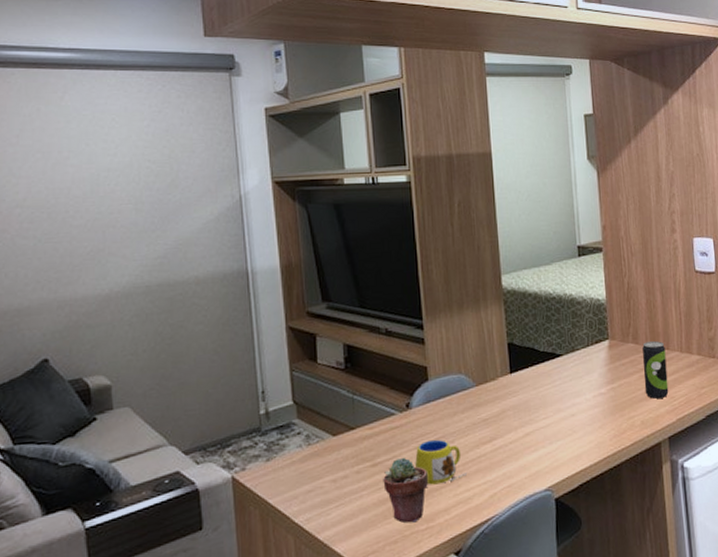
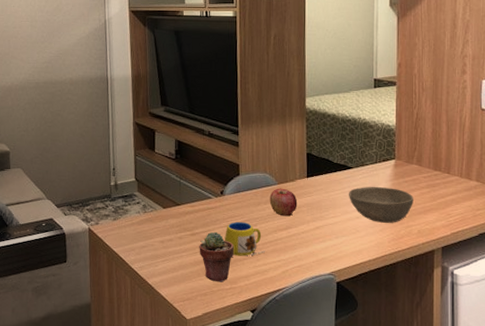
apple: none [467,390,502,426] -> present [269,188,298,217]
bowl: none [560,374,633,418] -> present [349,186,413,223]
beverage can: present [642,341,669,399] -> none [424,165,446,214]

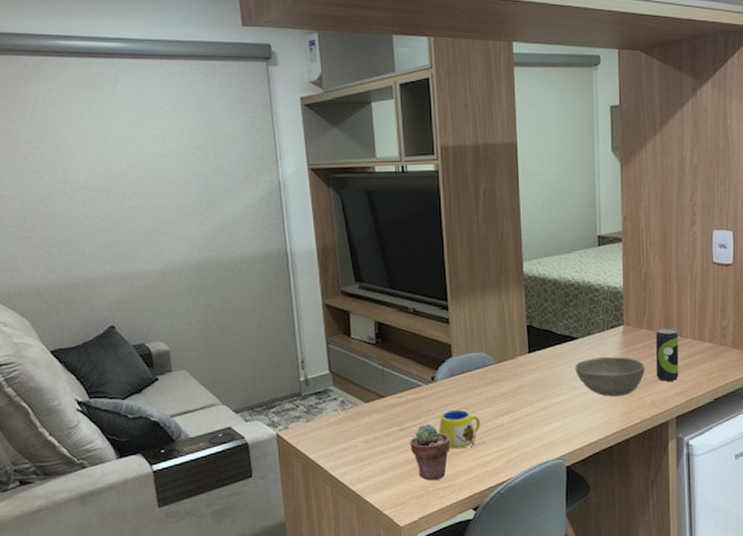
apple: present [269,188,298,217] -> none [487,367,519,399]
beverage can: none [424,165,446,214] -> present [655,328,679,381]

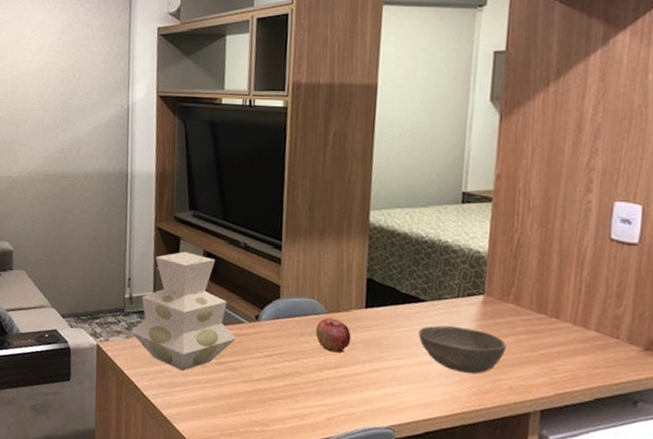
vase: none [310,325,416,444] -> present [131,251,237,371]
potted succulent: present [410,424,450,481] -> none [225,362,268,423]
mug: present [439,409,486,449] -> none [257,353,306,396]
apple: none [487,367,519,399] -> present [315,317,352,353]
beverage can: present [655,328,679,381] -> none [519,305,554,368]

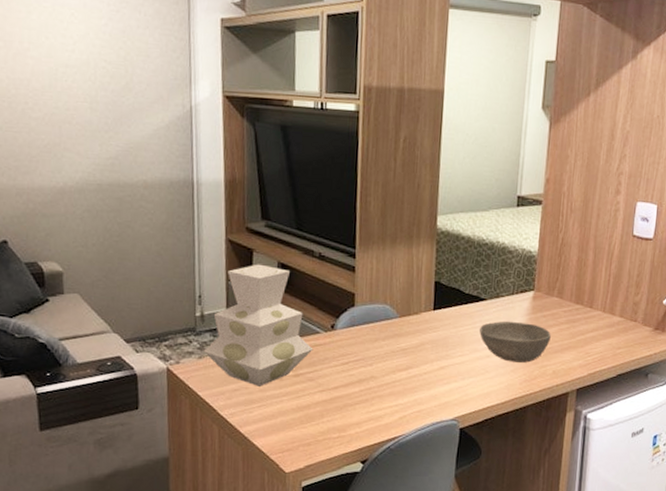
apple: present [315,317,352,353] -> none [388,322,421,355]

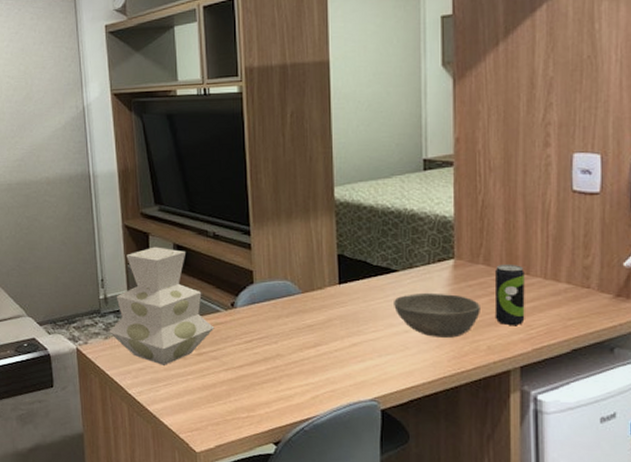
beverage can: none [561,298,589,352] -> present [494,265,525,325]

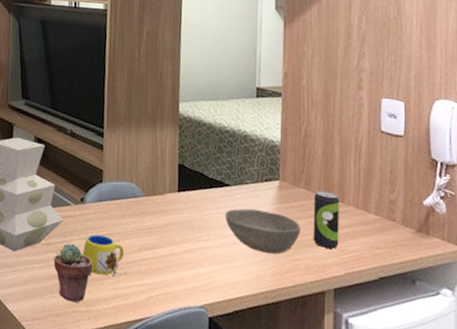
potted succulent: none [207,350,250,410] -> present [53,243,92,303]
mug: none [238,338,289,379] -> present [83,234,127,276]

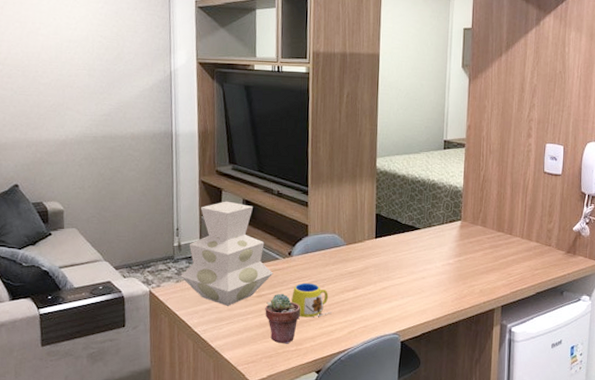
bowl: present [225,208,300,255] -> none [415,247,477,283]
beverage can: present [313,190,339,249] -> none [486,226,509,273]

